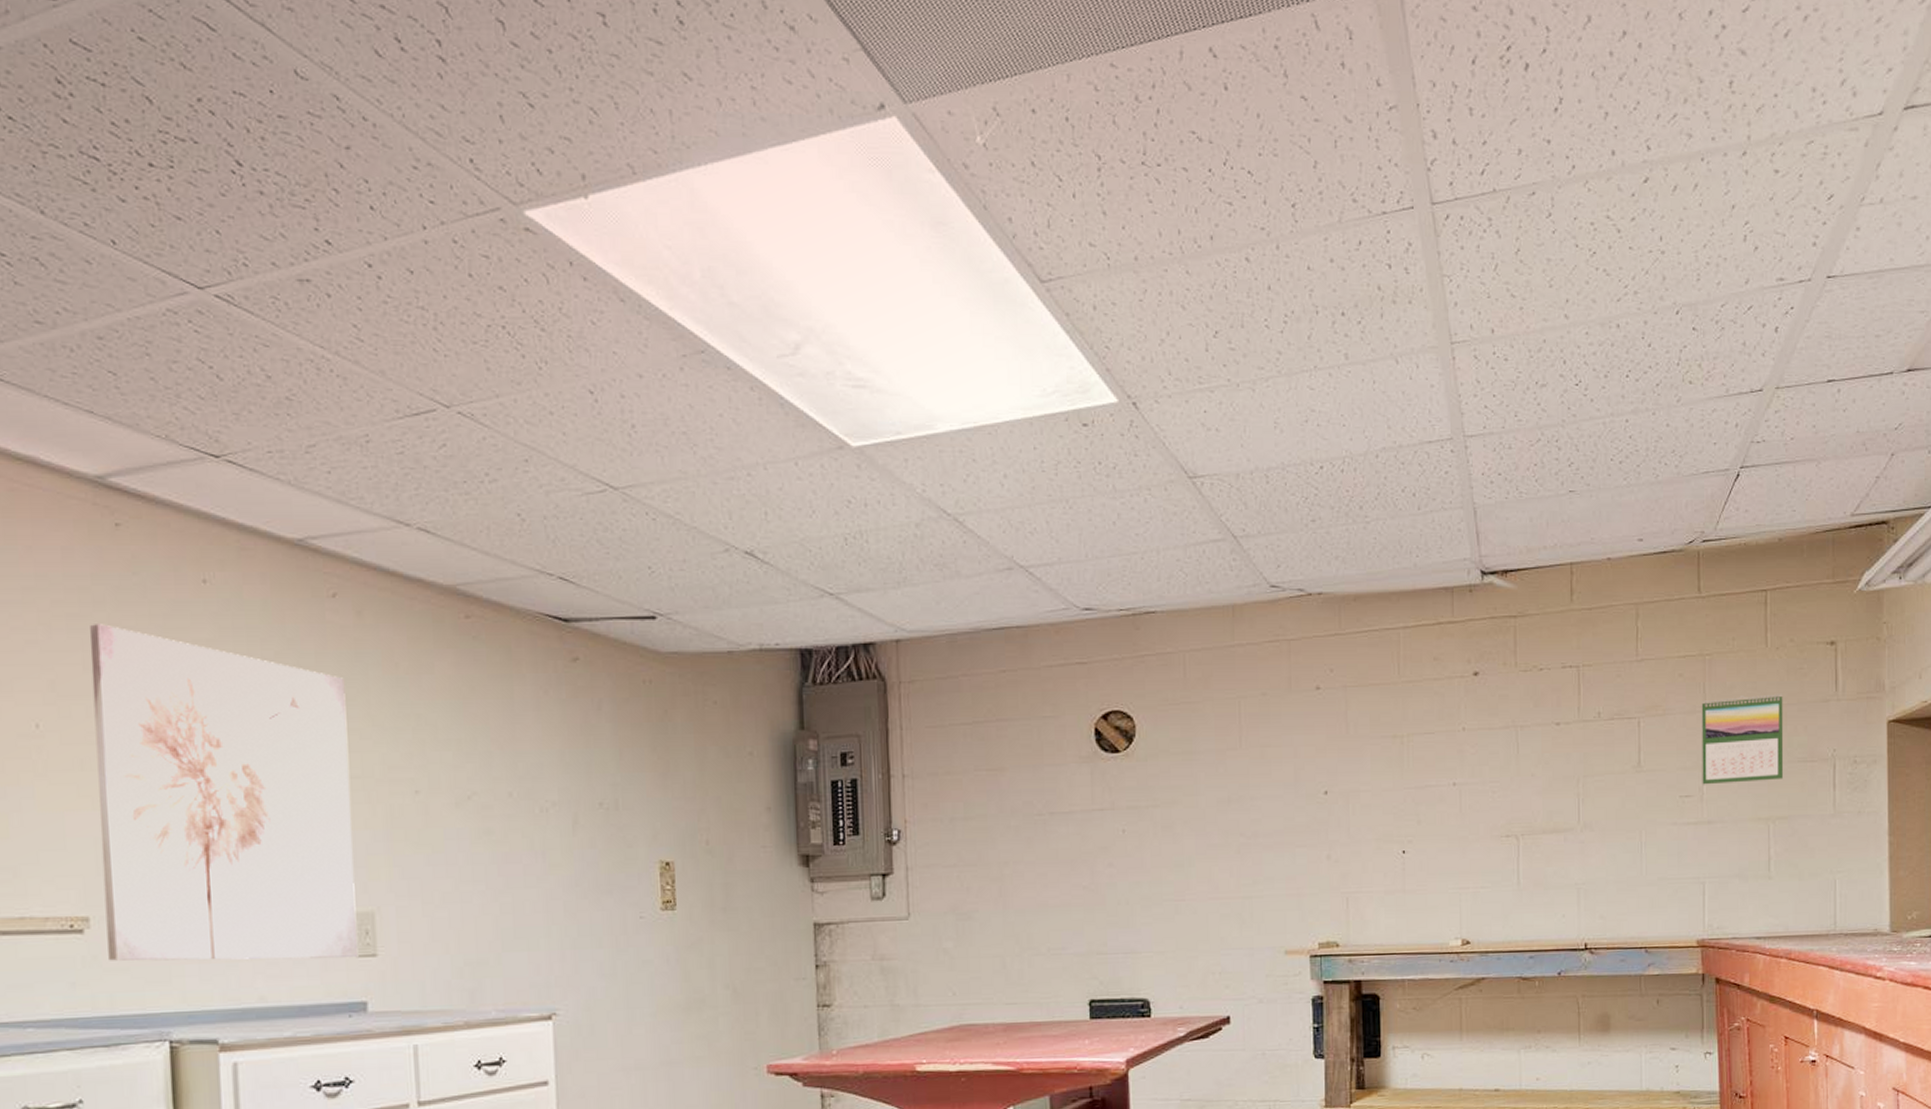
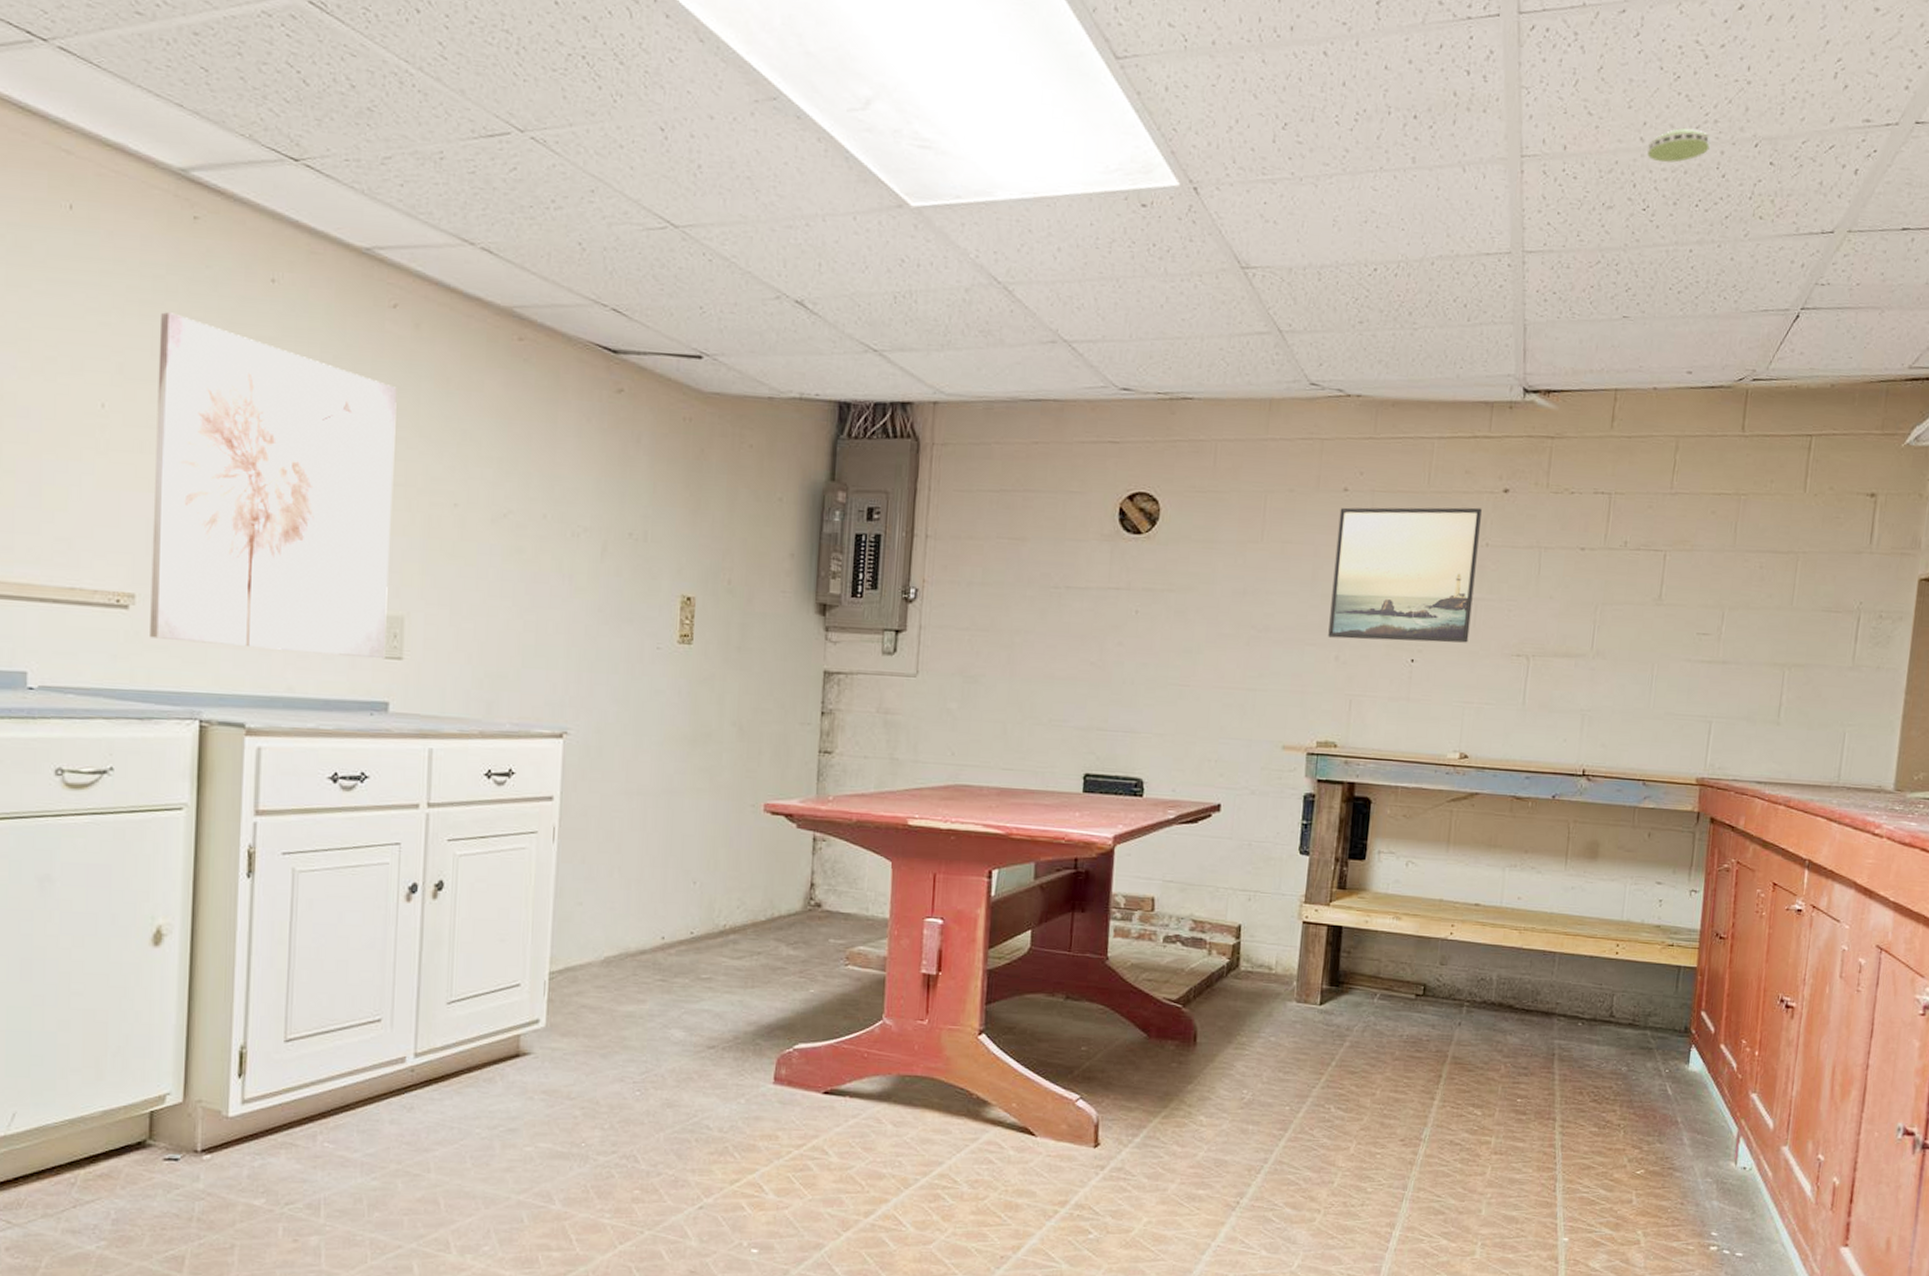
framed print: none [1314,693,1457,837] -> present [1328,507,1482,643]
smoke detector: none [1573,301,1632,337] -> present [1647,127,1711,163]
calendar: present [1701,694,1784,785] -> none [1721,539,1815,628]

